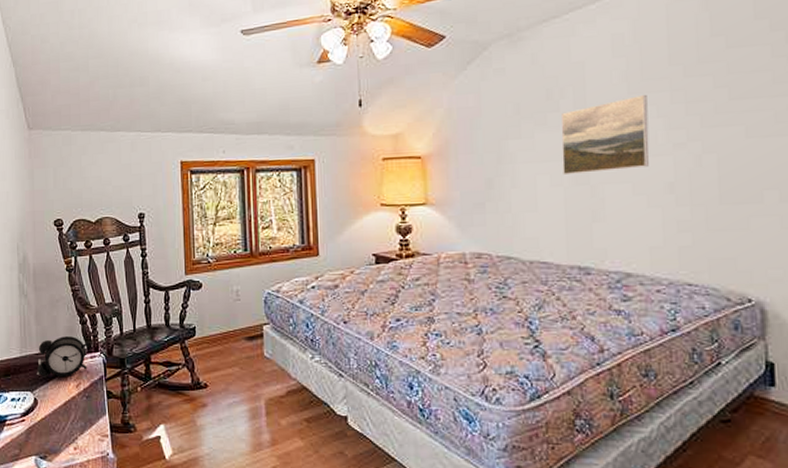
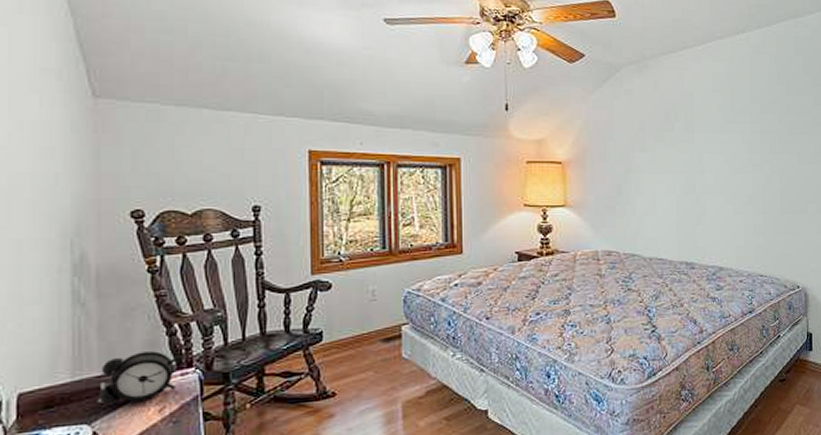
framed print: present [560,94,649,176] -> none [675,123,737,186]

